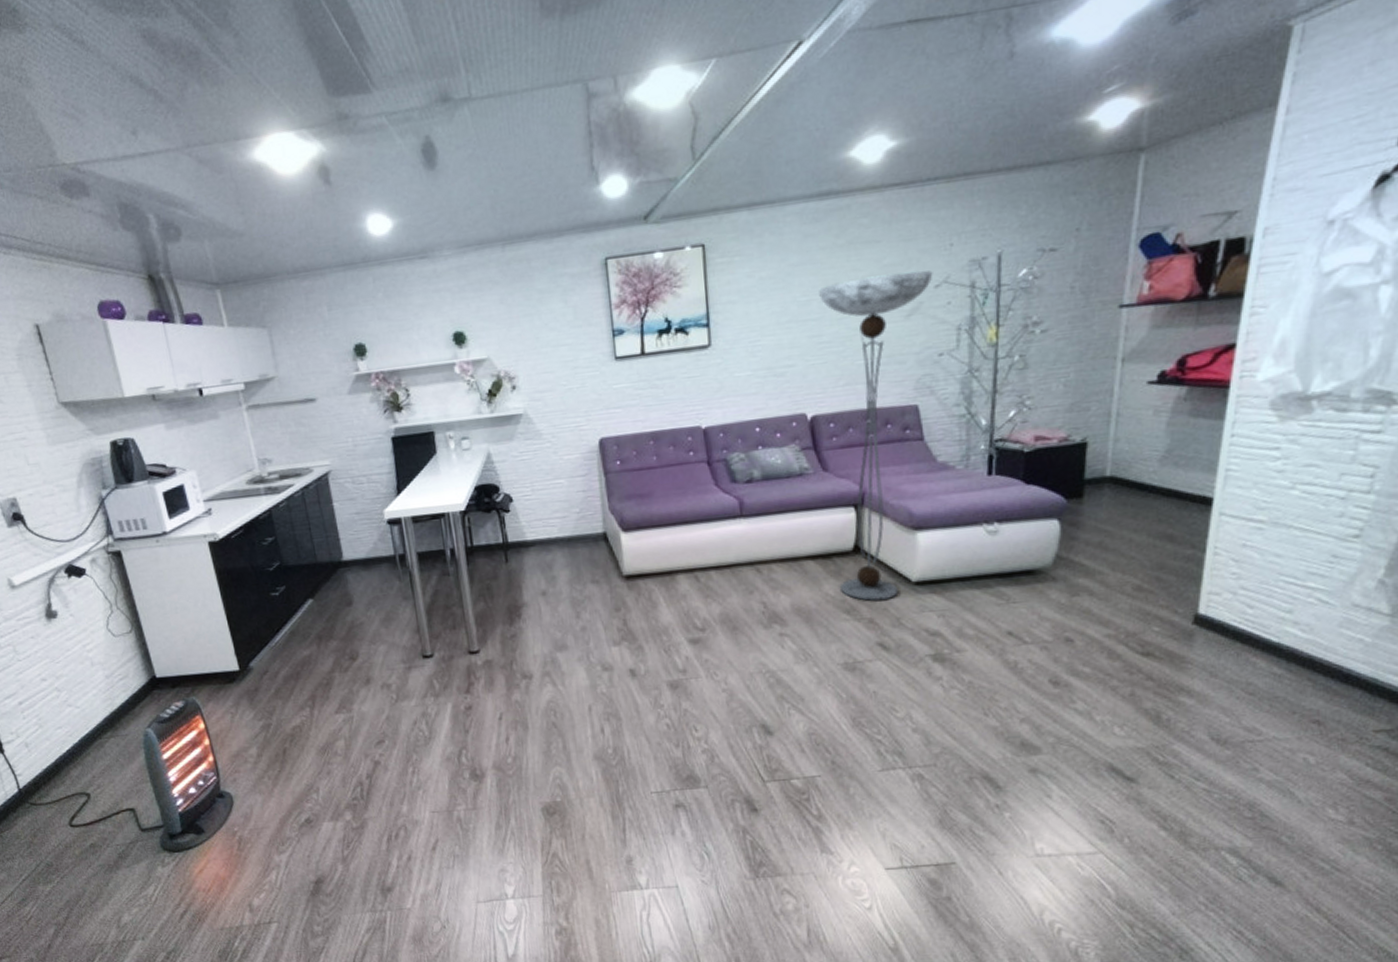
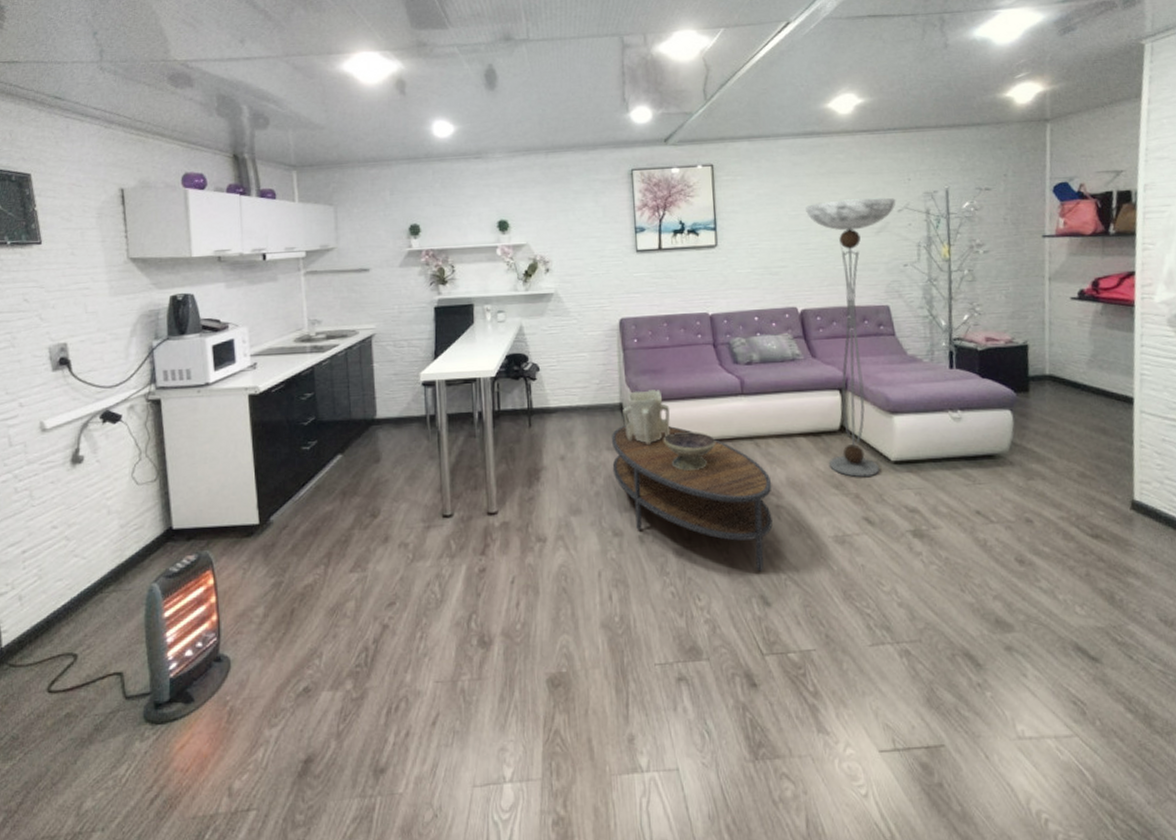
coffee table: none [595,555,776,702] -> present [611,426,773,572]
vase: none [607,516,661,575] -> present [623,389,671,444]
decorative bowl: none [652,559,713,601] -> present [663,431,716,471]

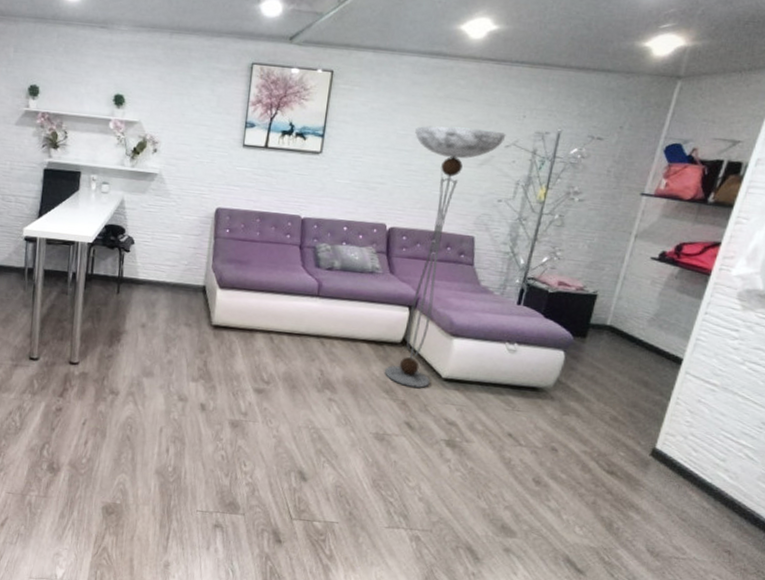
coffee table: present [611,426,773,572] -> none [187,306,329,452]
vase: present [623,389,671,444] -> none [204,277,249,327]
decorative bowl: present [663,431,716,471] -> none [237,320,286,357]

